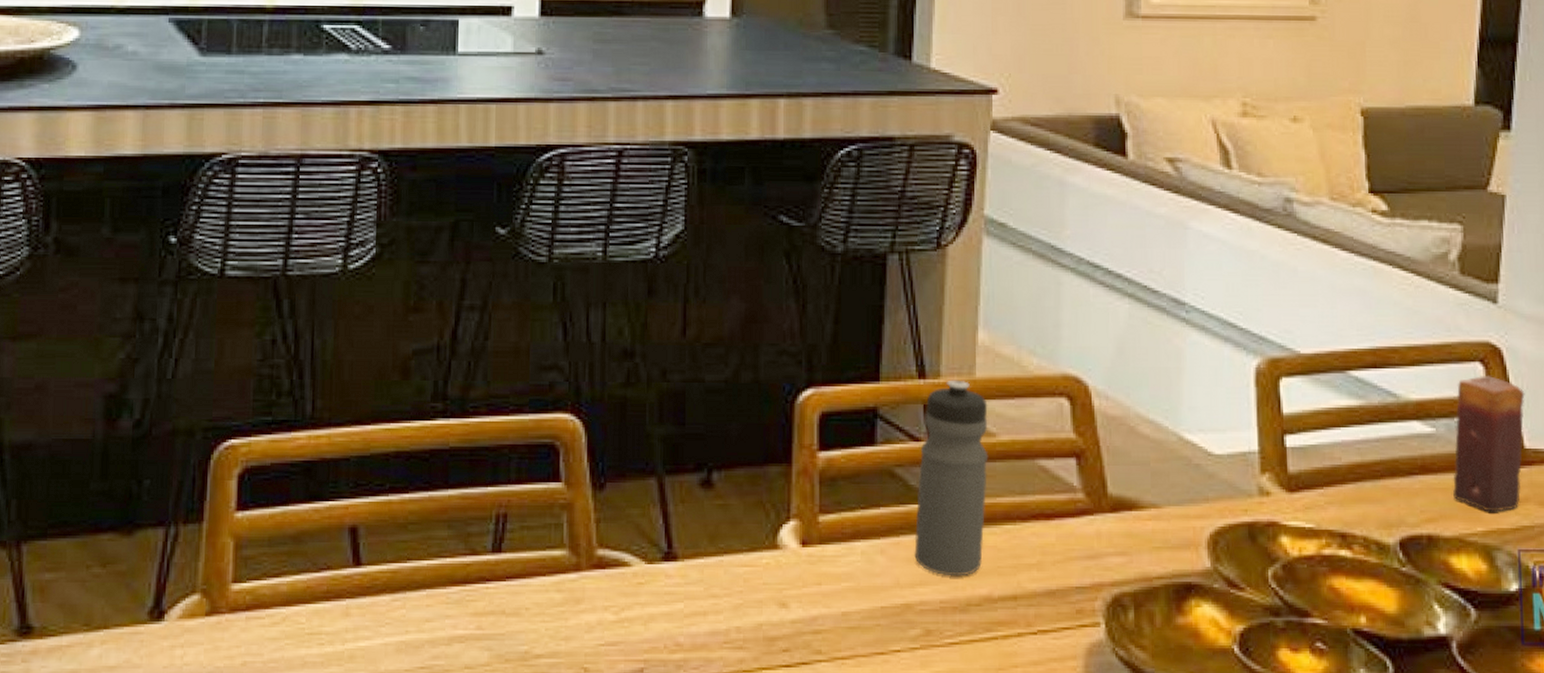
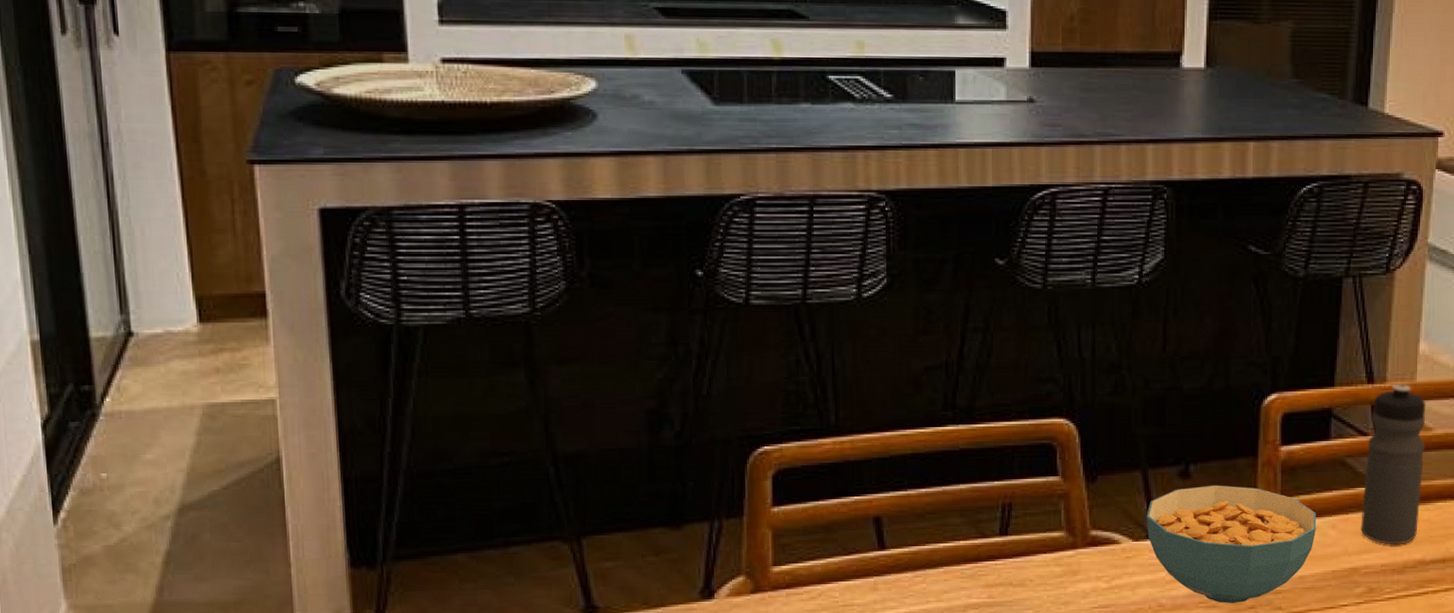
cereal bowl: none [662,497,862,644] -> present [1146,485,1317,603]

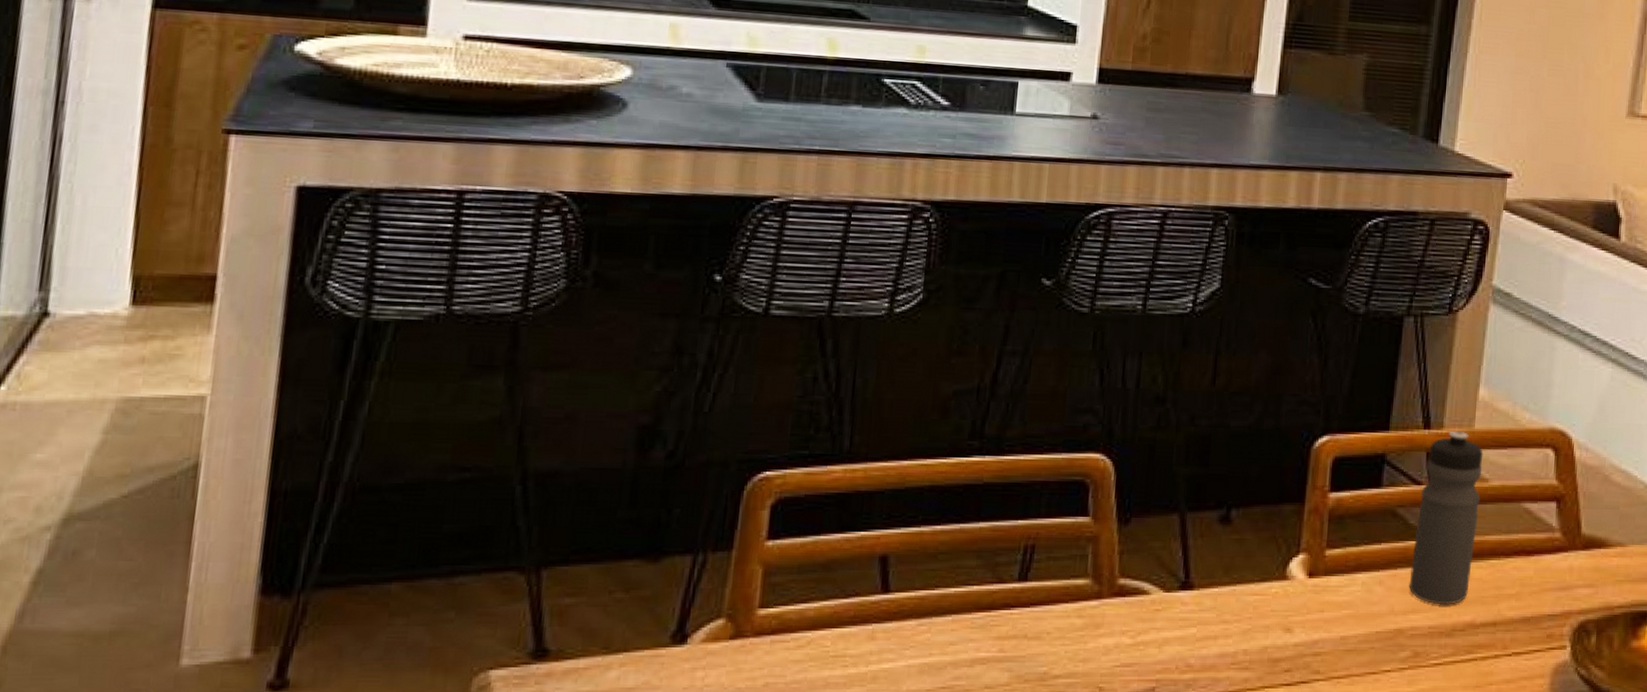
cereal bowl: present [1146,485,1317,603] -> none [1180,532,1363,665]

